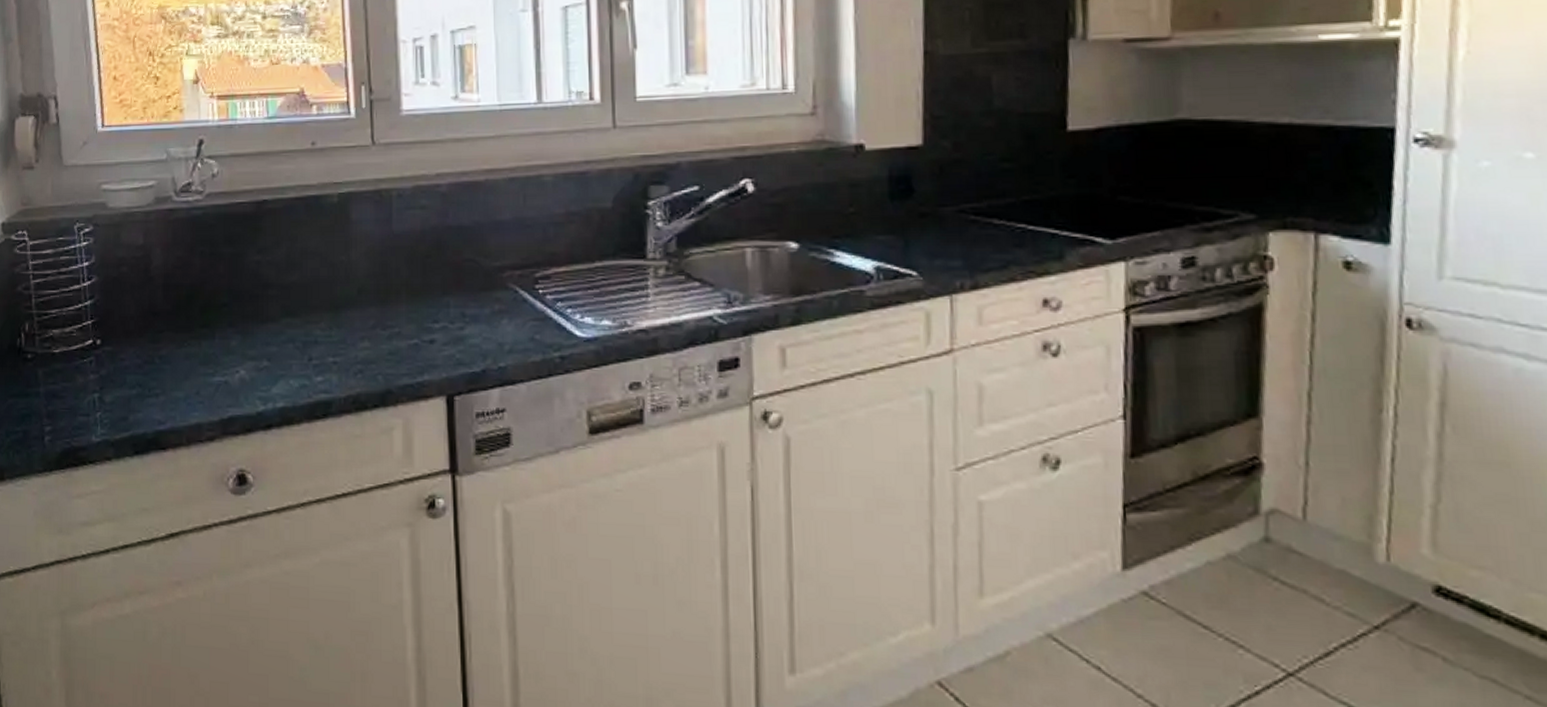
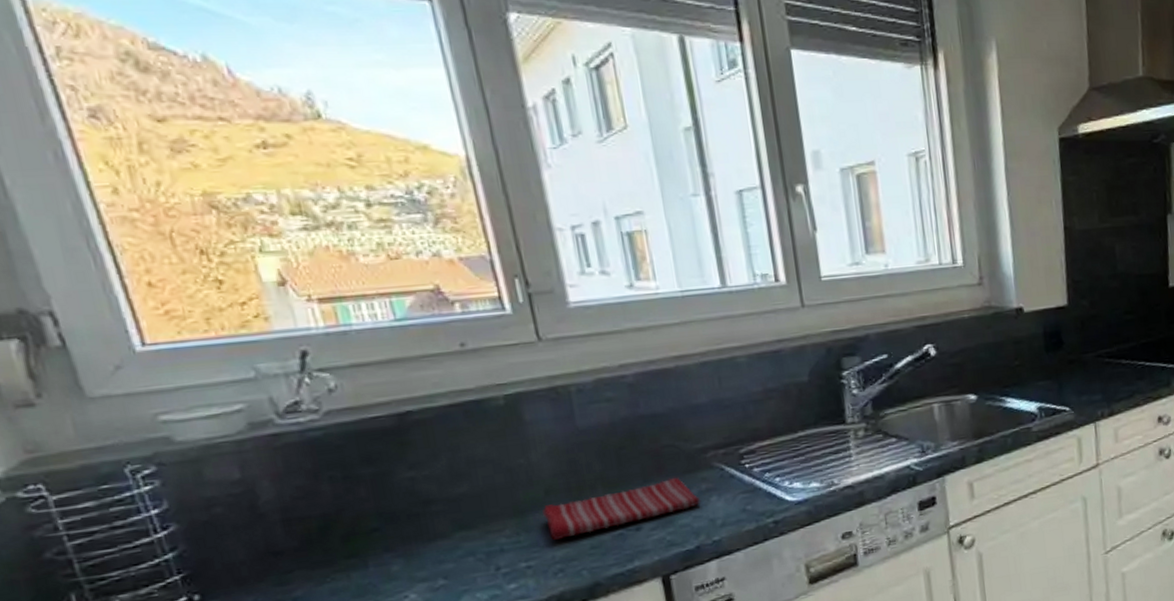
dish towel: none [354,293,491,340] -> present [543,477,700,540]

